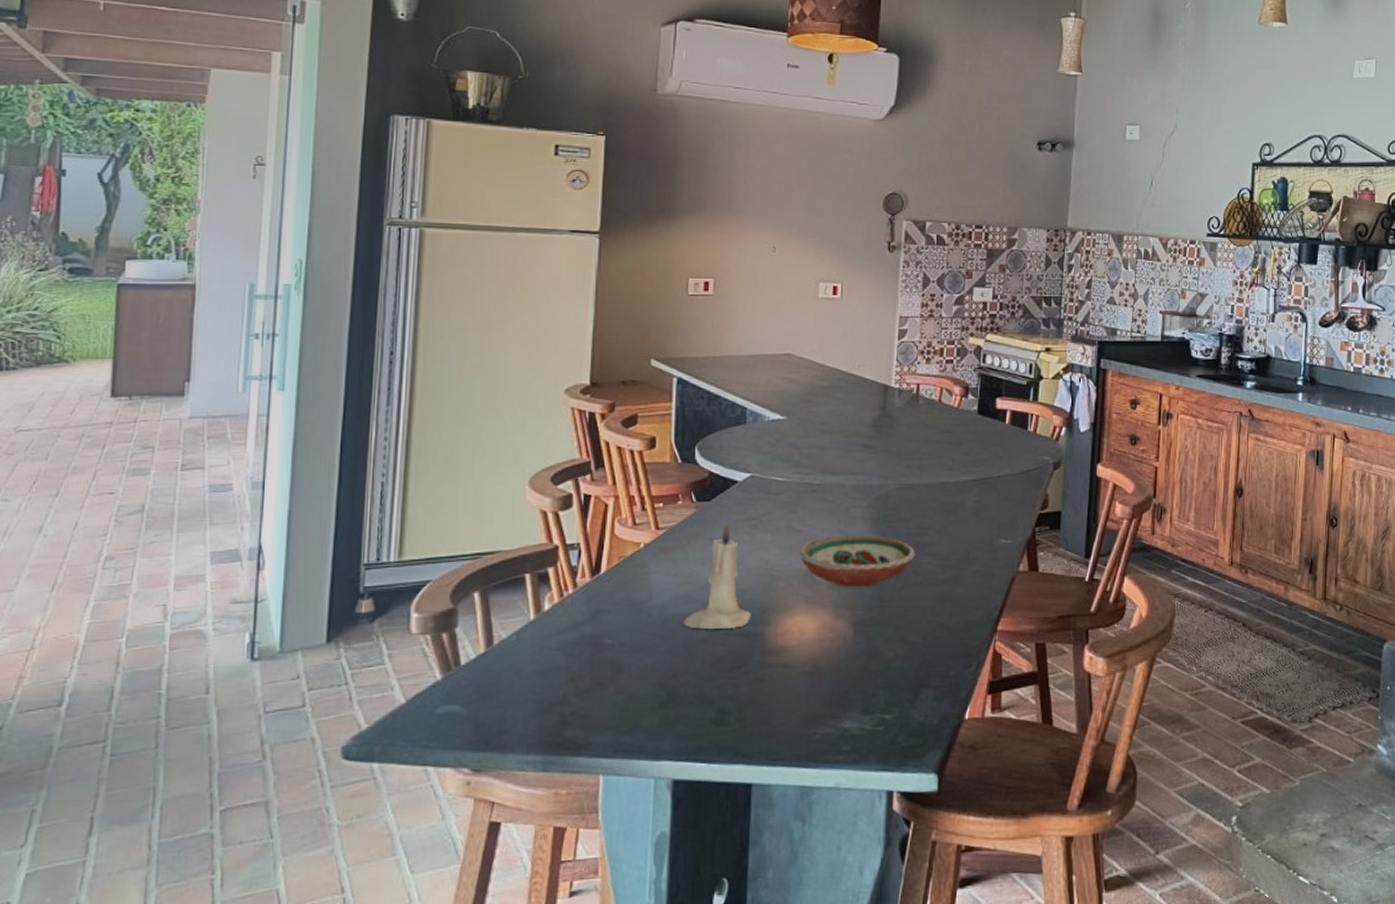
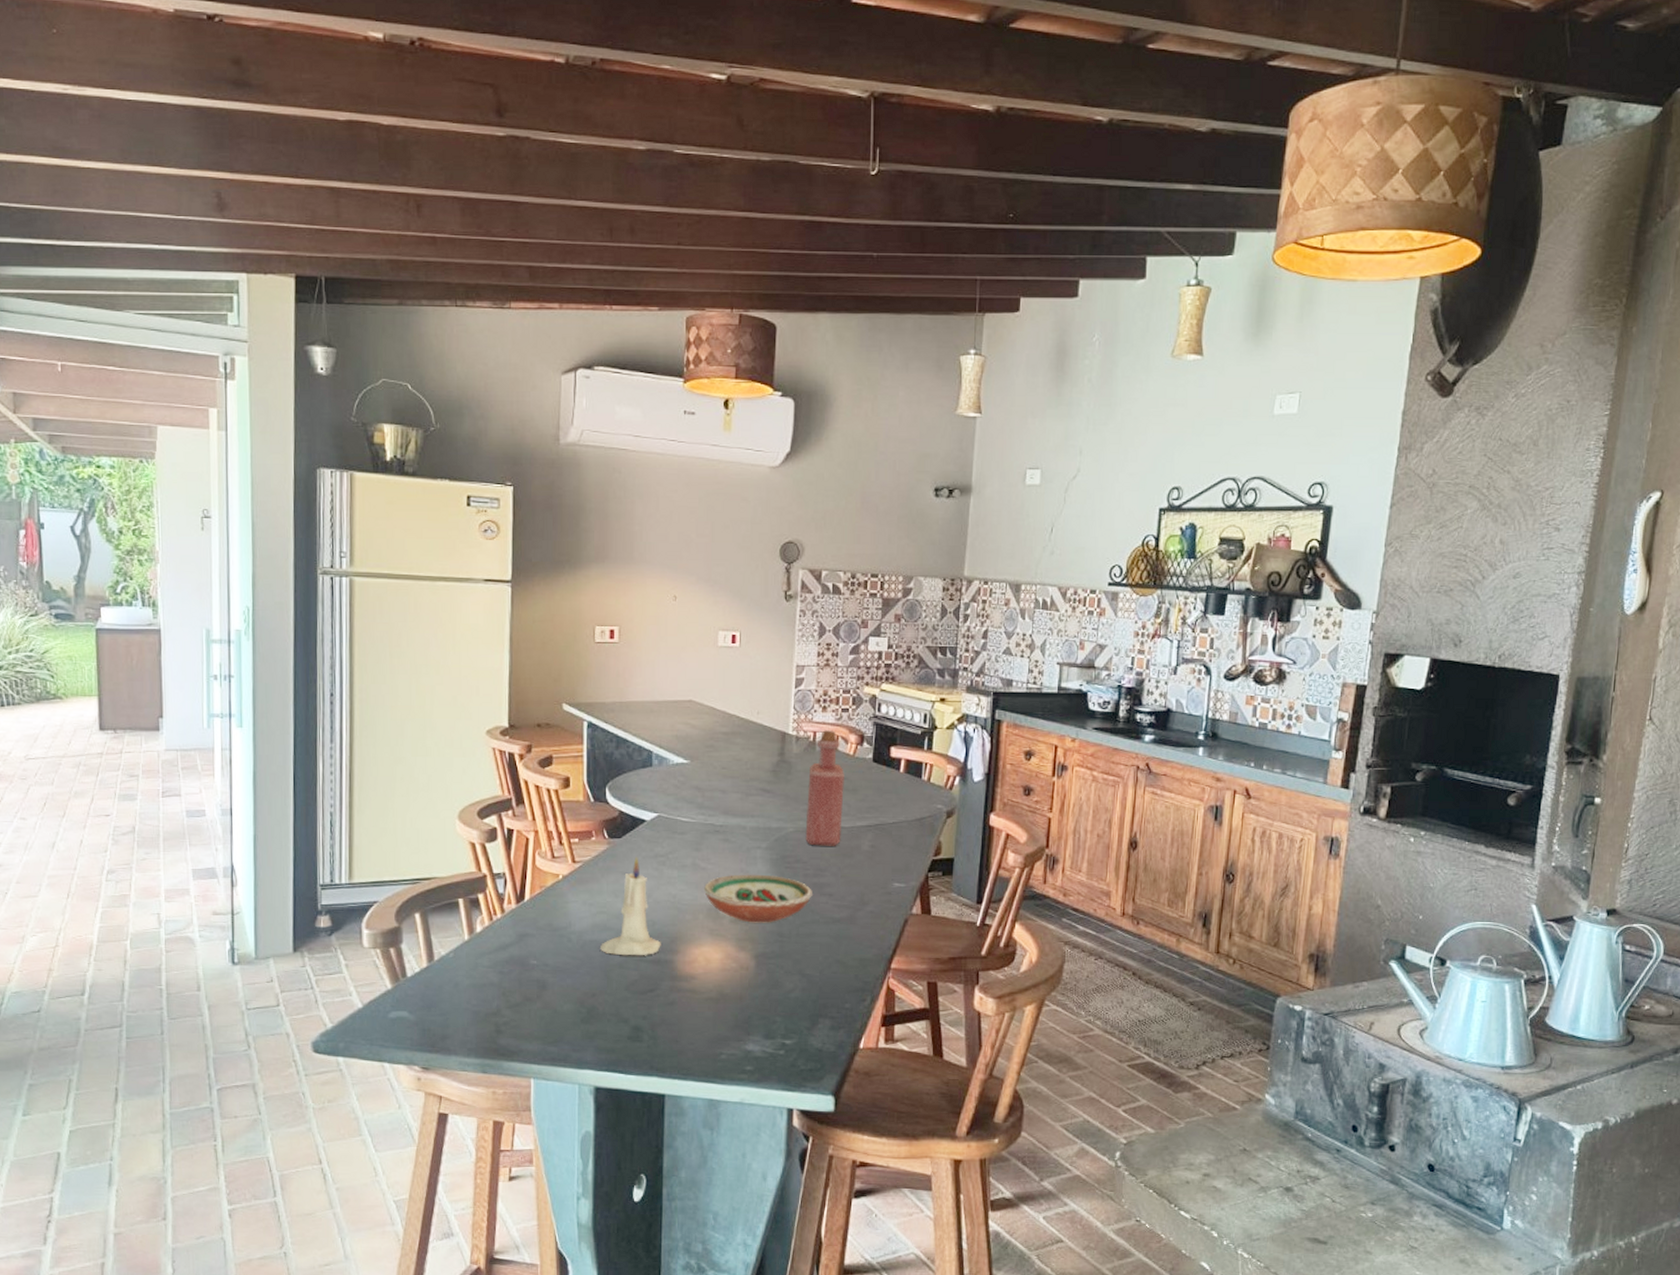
bottle: none [908,382,949,503] -> present [805,730,844,846]

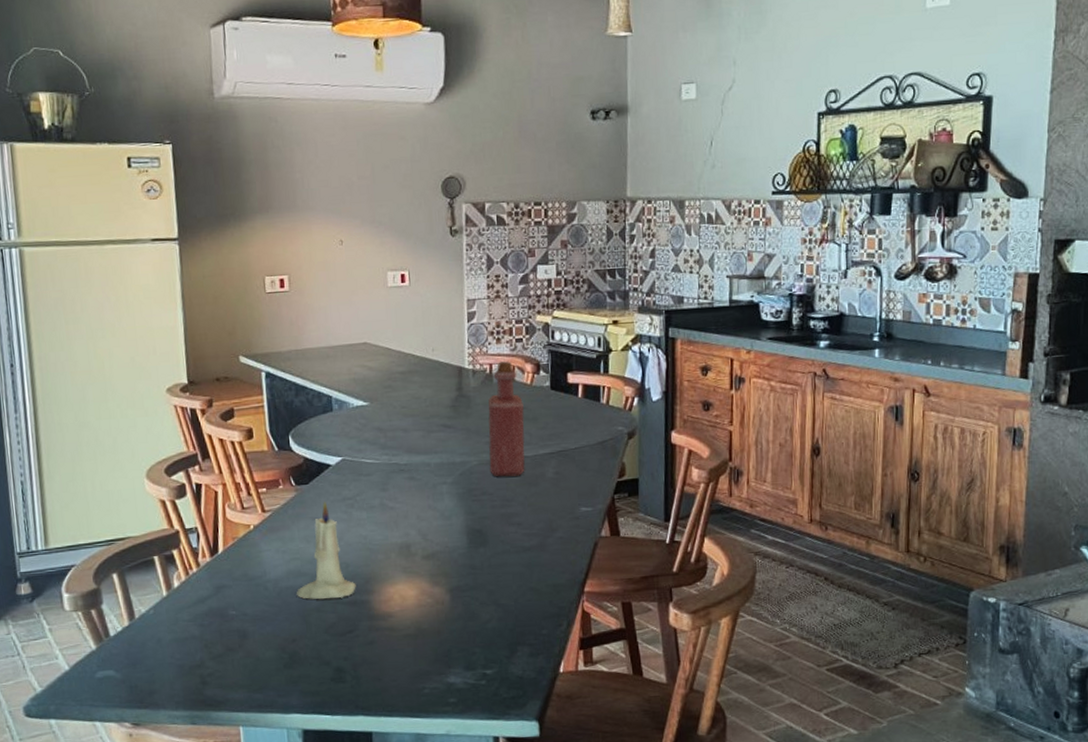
decorative bowl: present [703,874,814,923] -> none [393,509,502,558]

